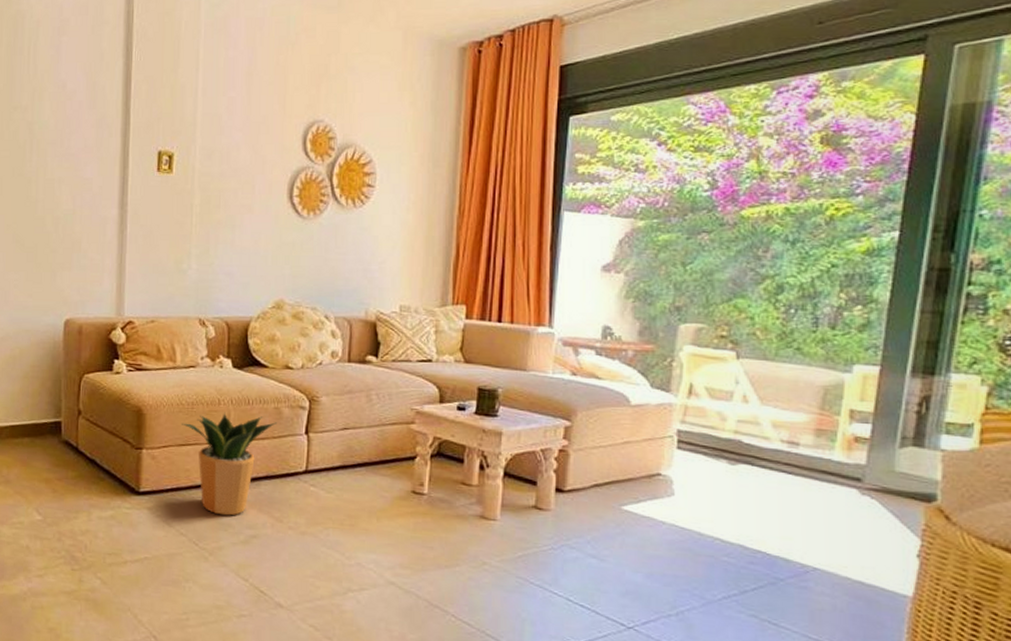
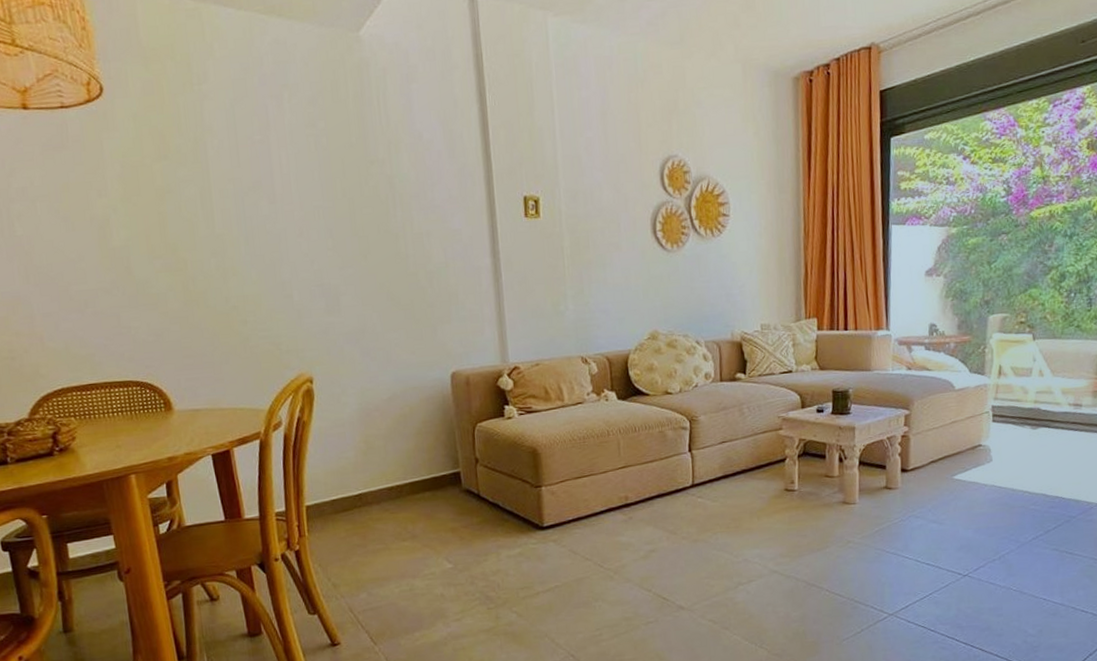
potted plant: present [182,412,277,516] -> none [576,441,663,537]

